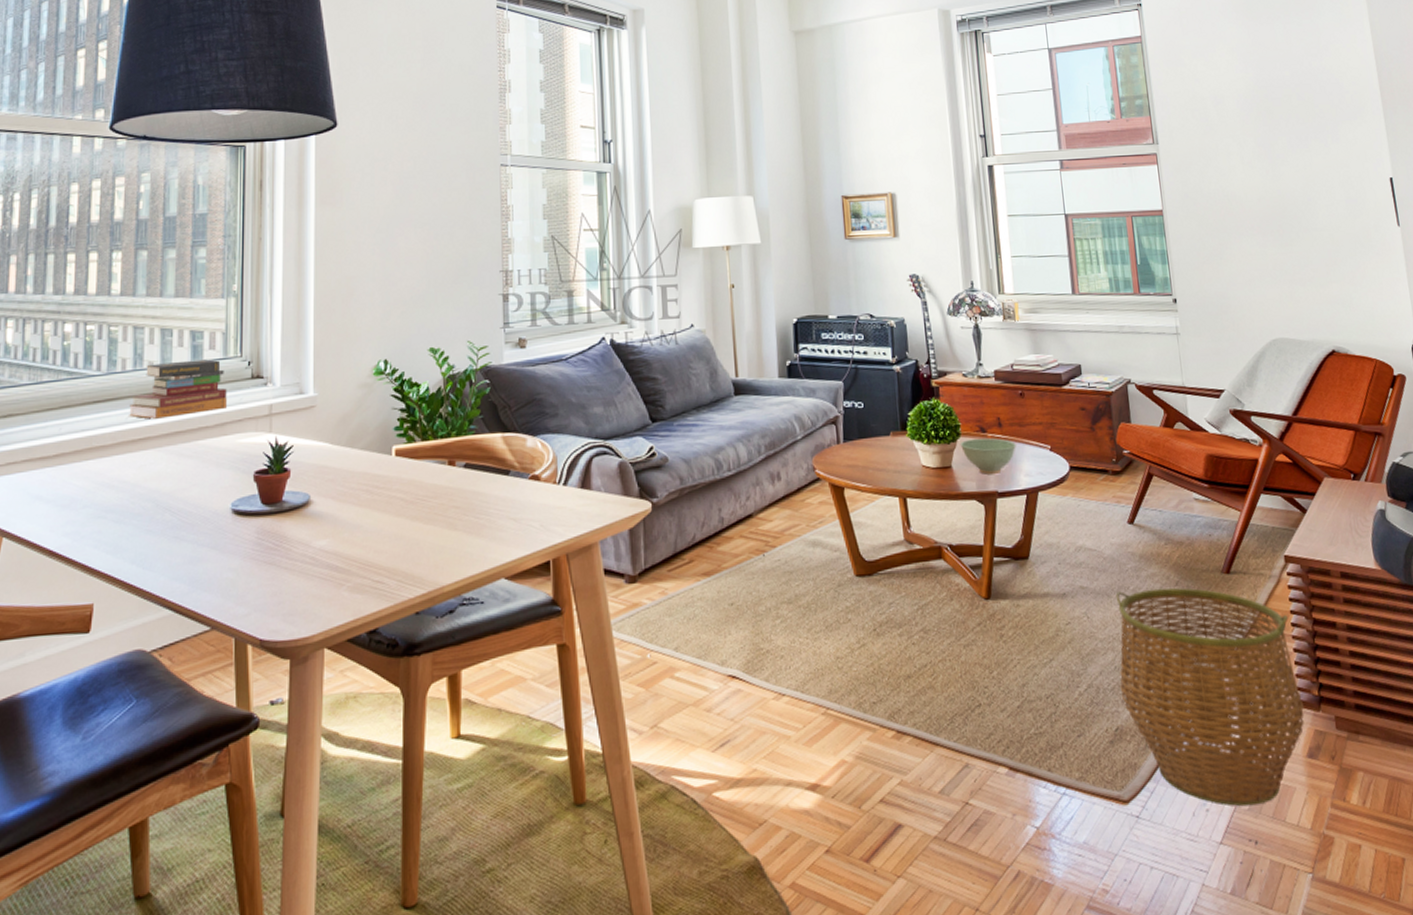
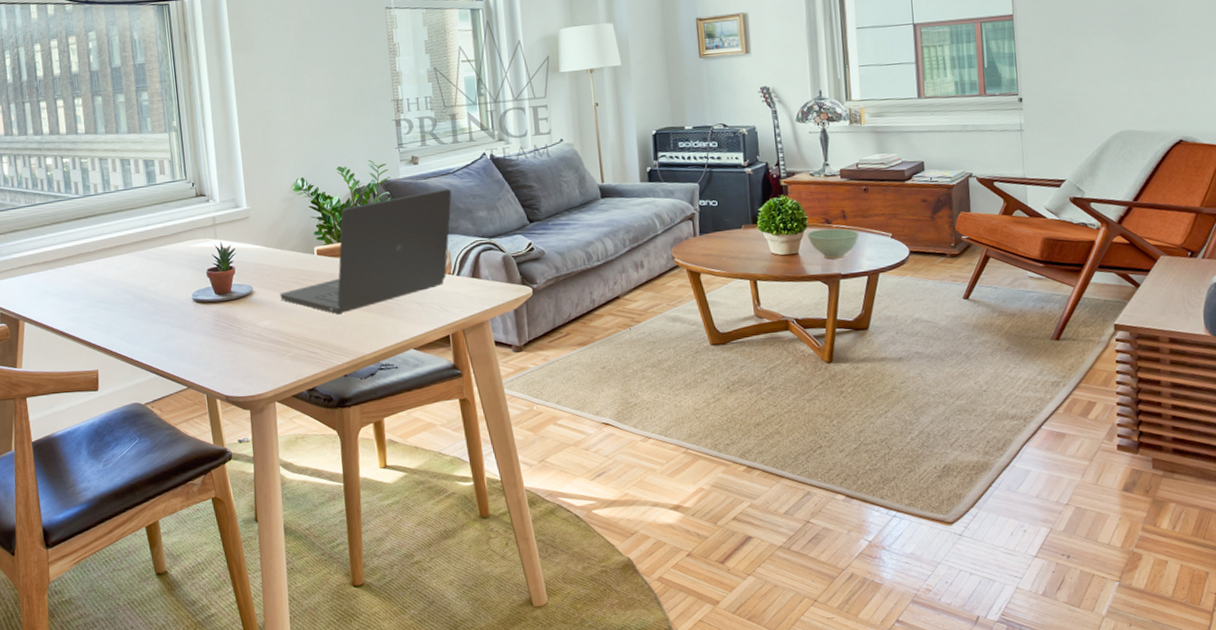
books: present [129,359,227,419] -> none [104,182,179,231]
laptop: none [344,378,564,533] -> present [280,189,452,315]
basket: present [1115,587,1305,806] -> none [948,352,1123,529]

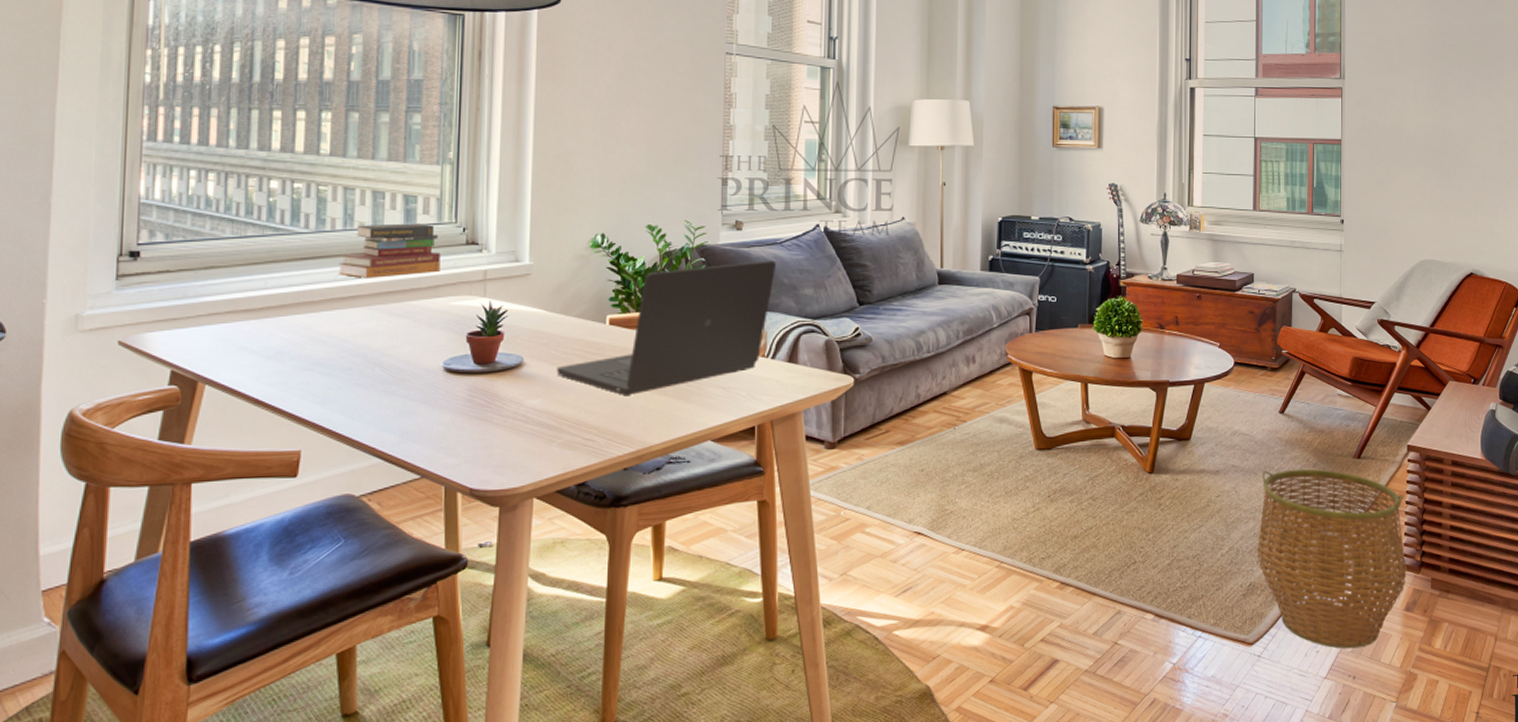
books: none [104,182,179,231] -> present [339,223,441,278]
bowl: present [806,228,859,260] -> none [1140,333,1189,366]
basket: none [948,352,1123,529] -> present [1257,468,1408,649]

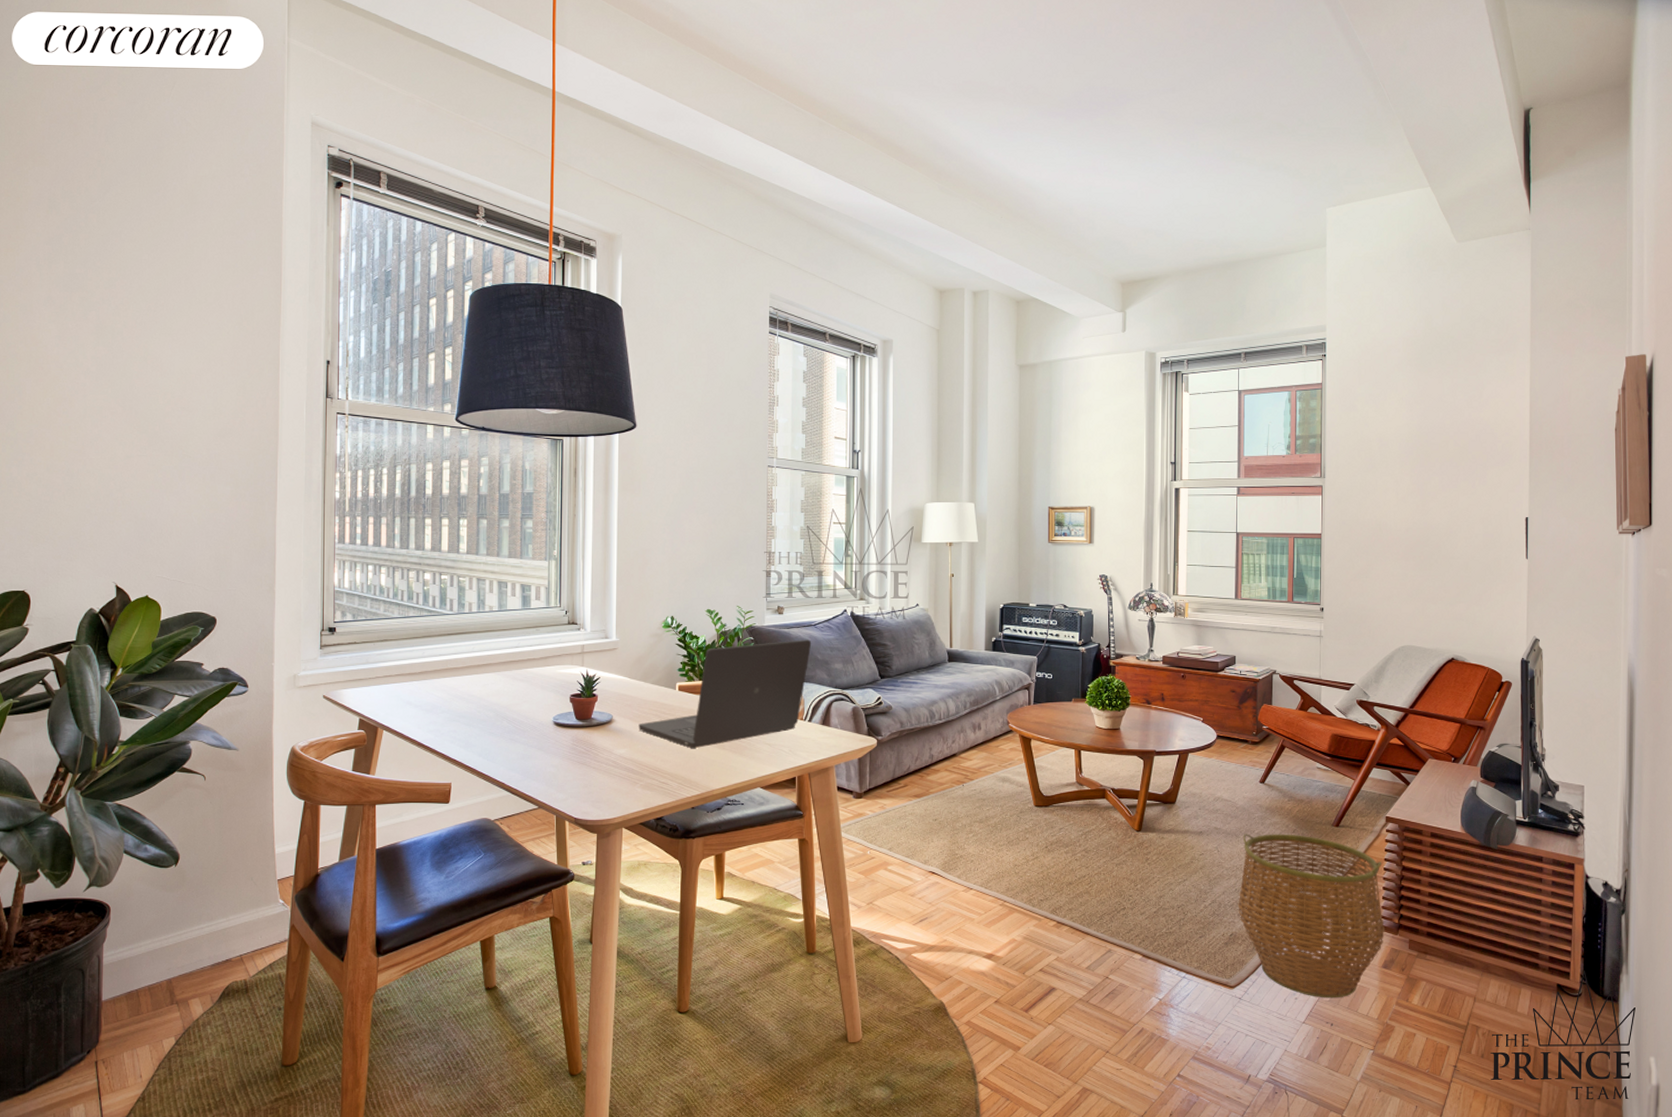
books: present [339,223,441,278] -> none [475,607,549,650]

